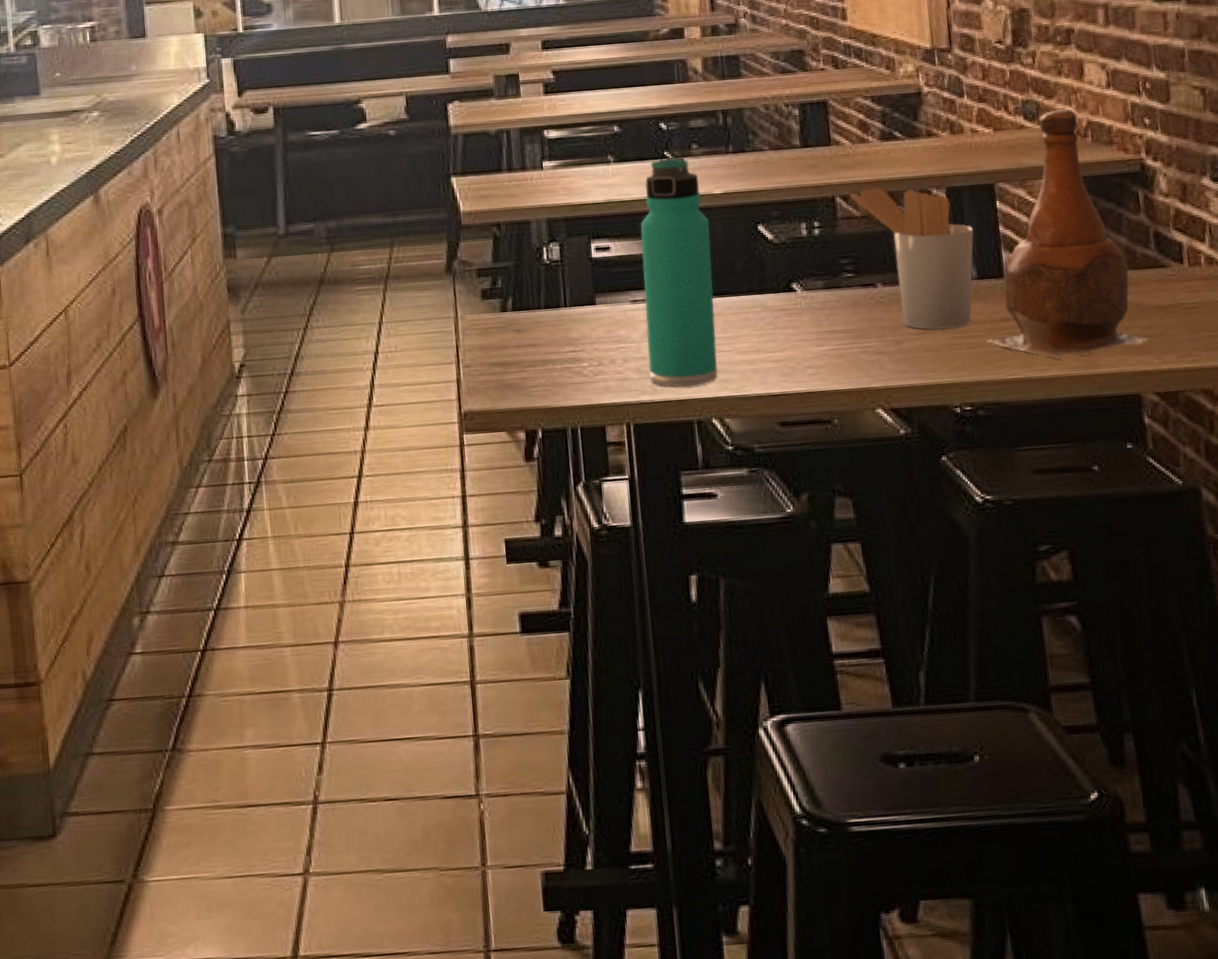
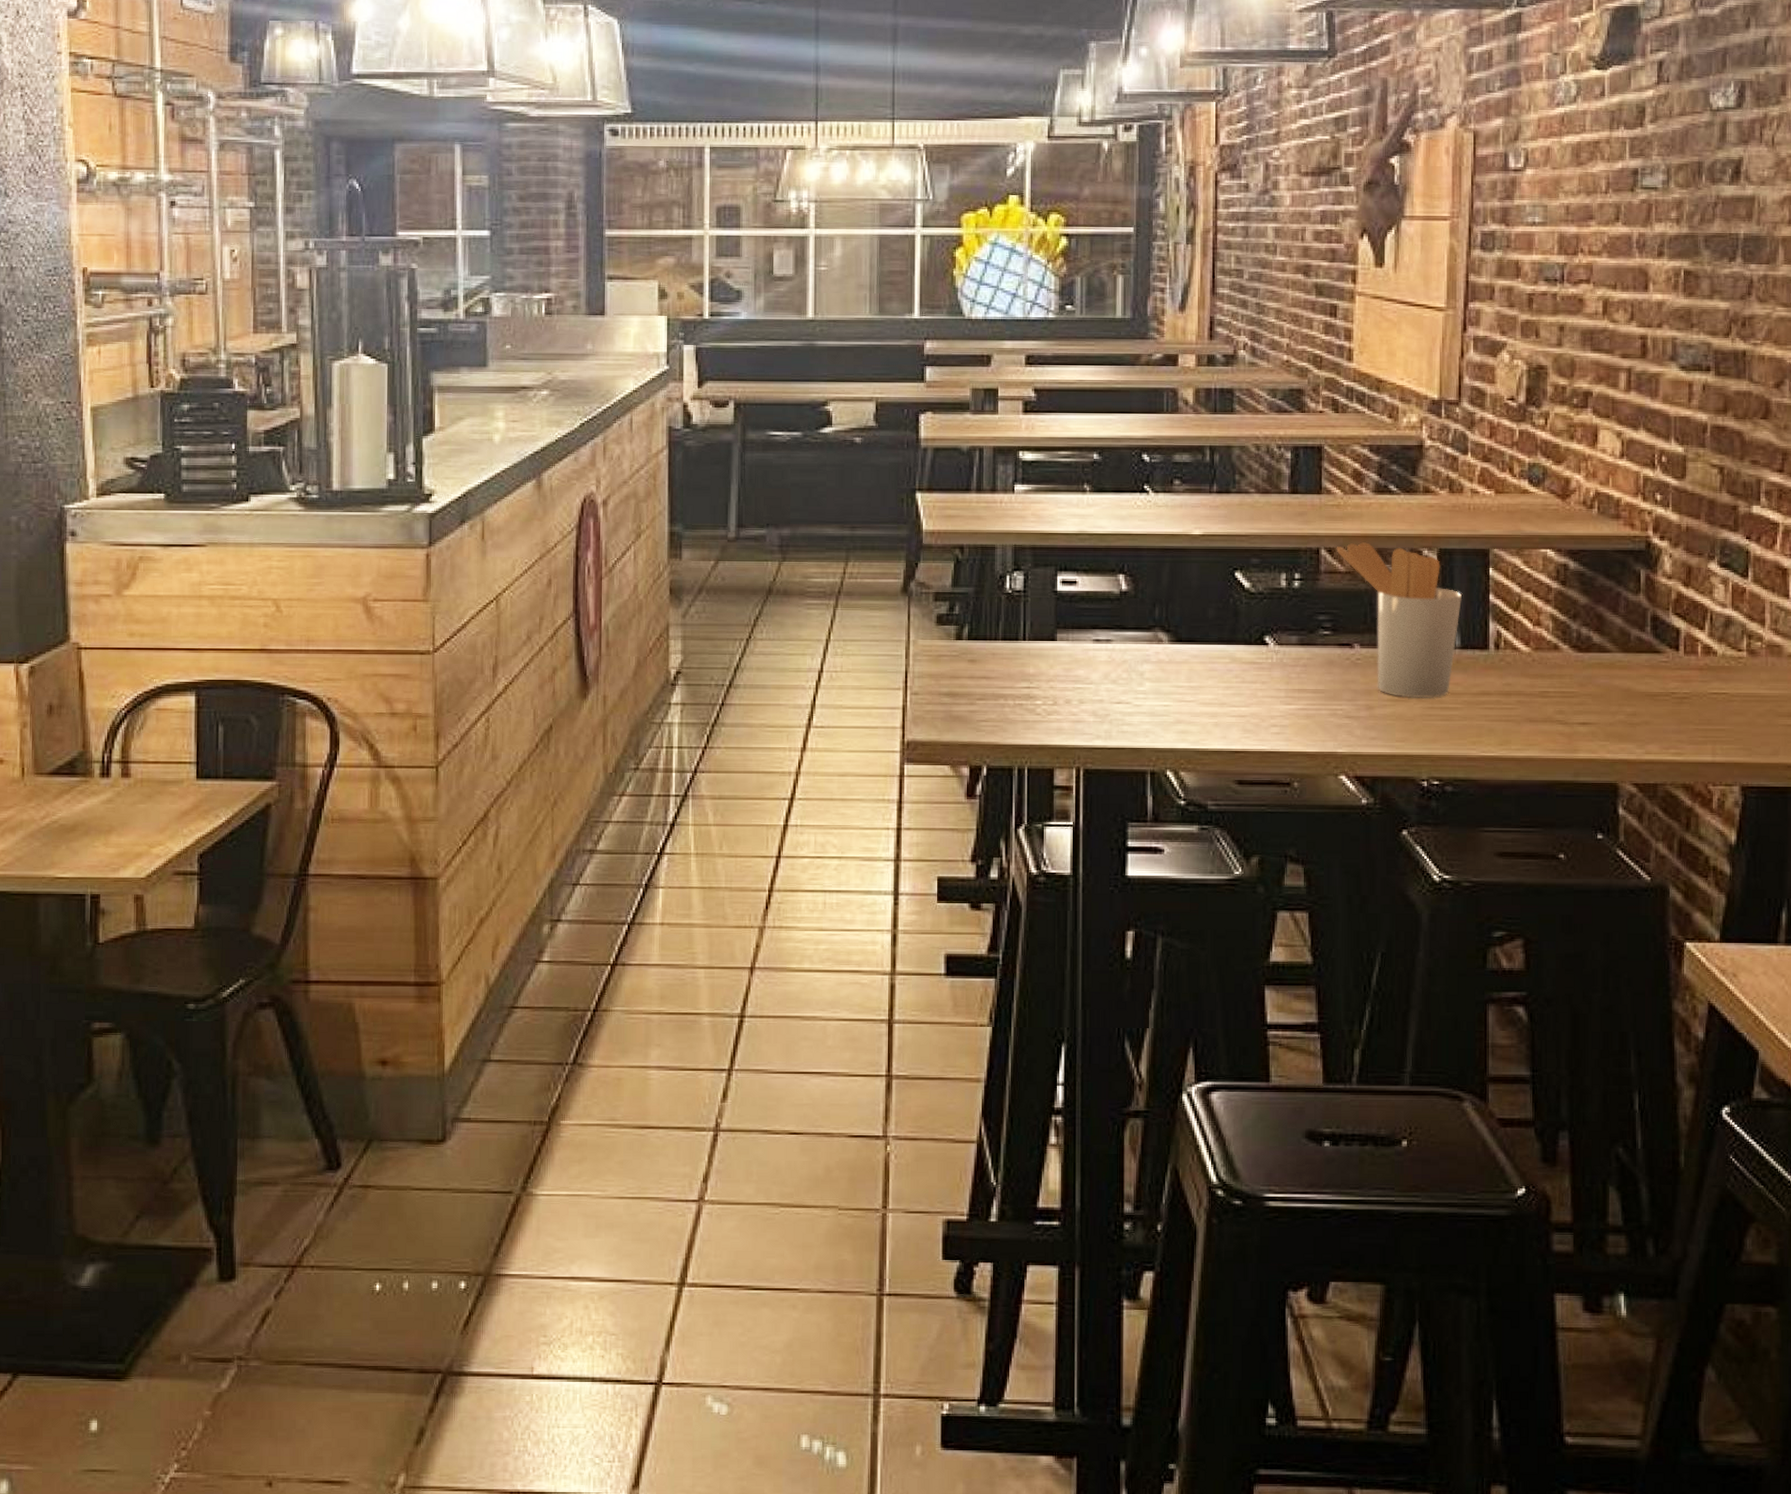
thermos bottle: present [640,156,719,387] -> none [1105,491,1185,735]
bottle: present [986,108,1152,359] -> none [1463,475,1636,739]

